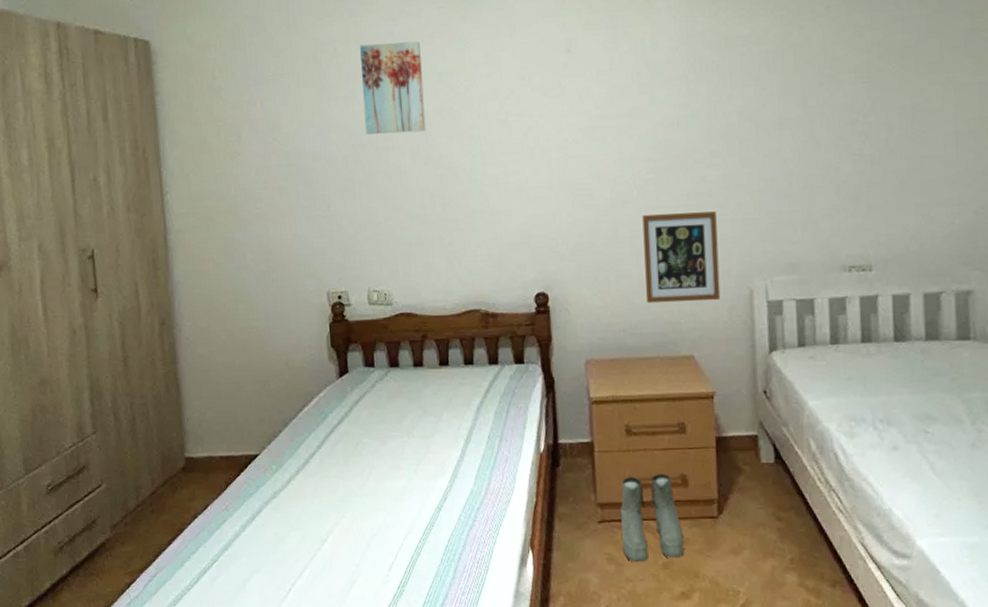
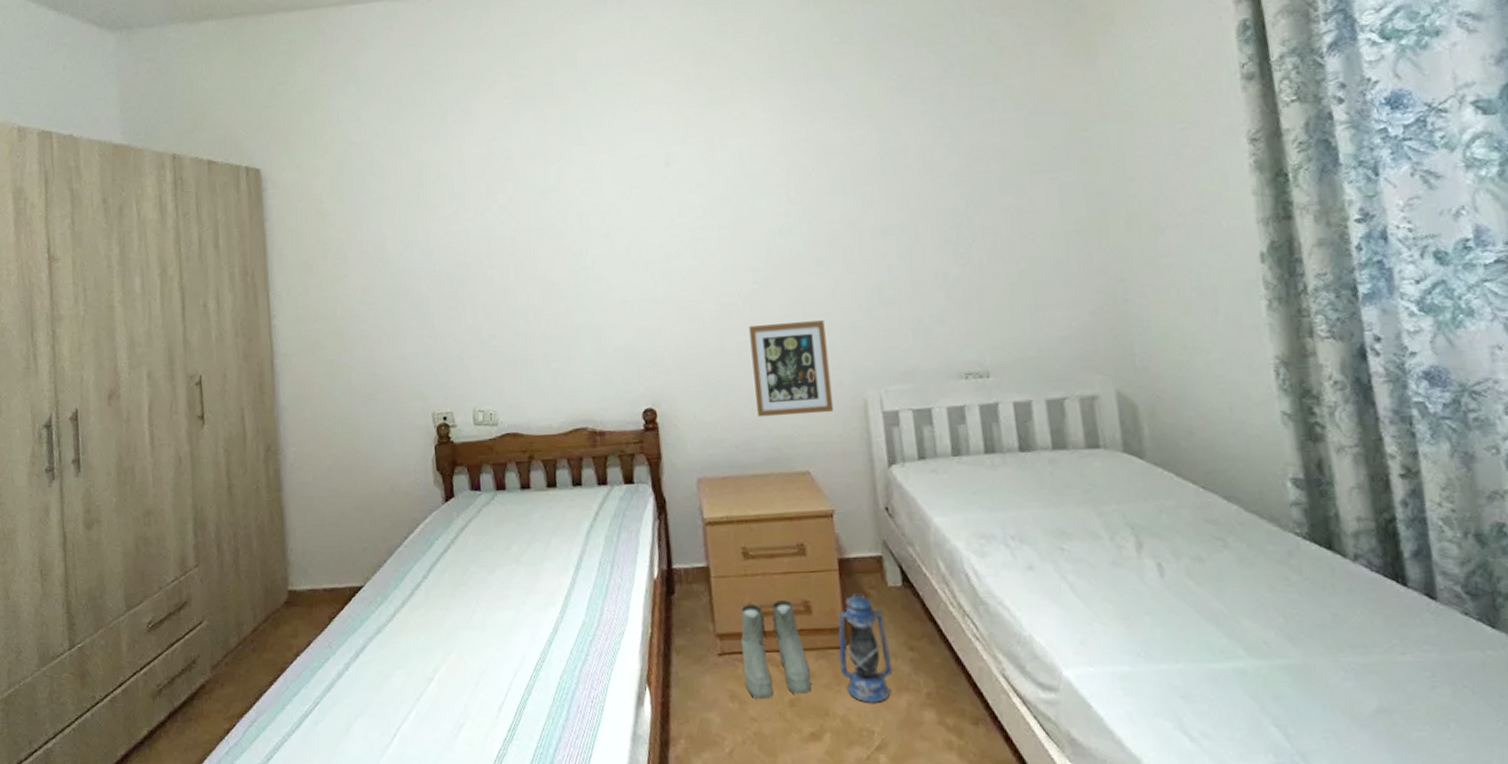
wall art: present [360,41,426,134] -> none [463,160,529,253]
lantern: none [711,467,761,566] -> present [836,592,893,703]

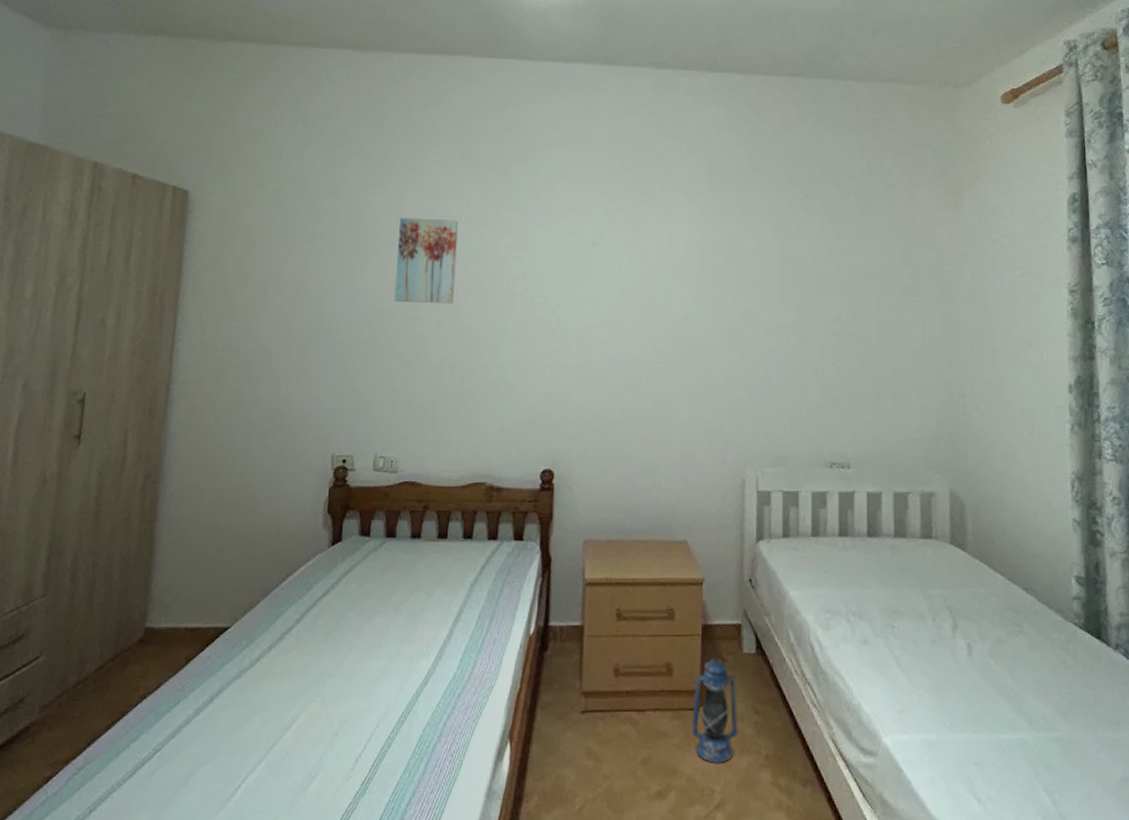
wall art: none [463,160,529,253] -> present [394,217,458,304]
boots: present [740,600,812,699] -> none [602,662,664,757]
picture frame: present [749,320,834,418] -> none [646,400,716,488]

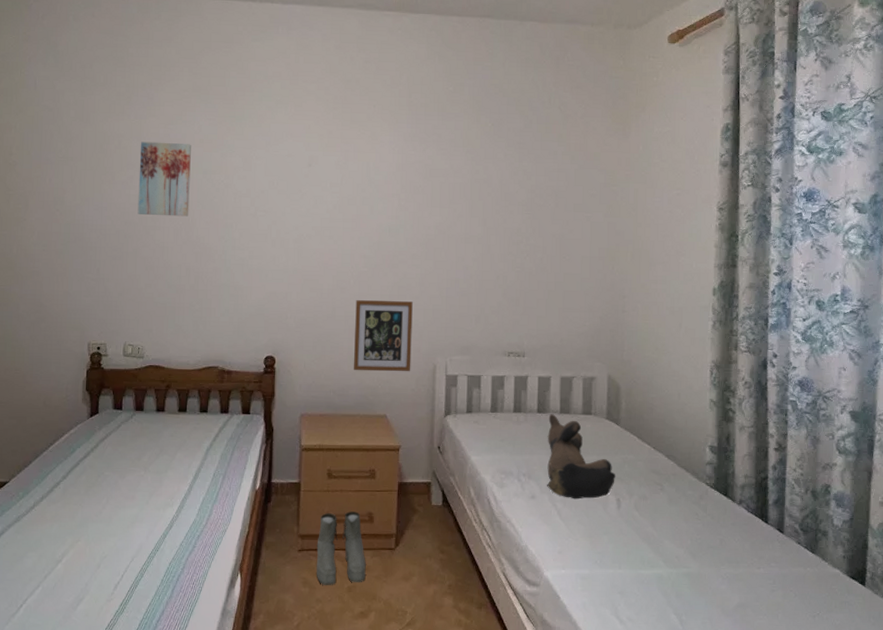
boots: none [602,662,664,757] -> present [316,511,366,585]
picture frame: none [646,400,716,488] -> present [353,299,413,372]
lantern: present [691,657,738,763] -> none [388,508,427,591]
teddy bear: none [880,538,964,645] -> present [547,414,615,499]

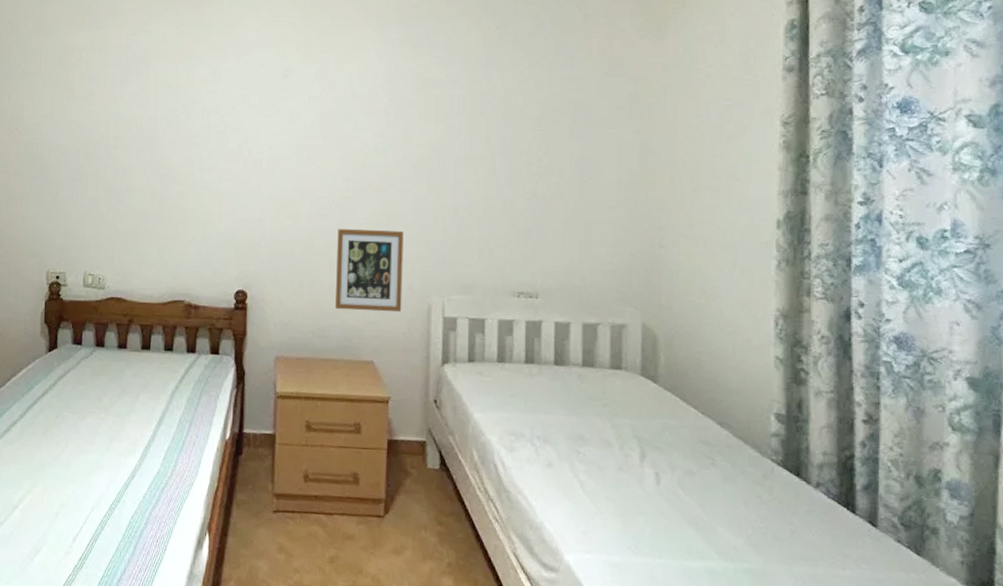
wall art: present [137,141,191,217] -> none [99,54,156,135]
boots: present [316,511,366,585] -> none [293,470,351,554]
teddy bear: present [547,414,615,499] -> none [566,367,653,471]

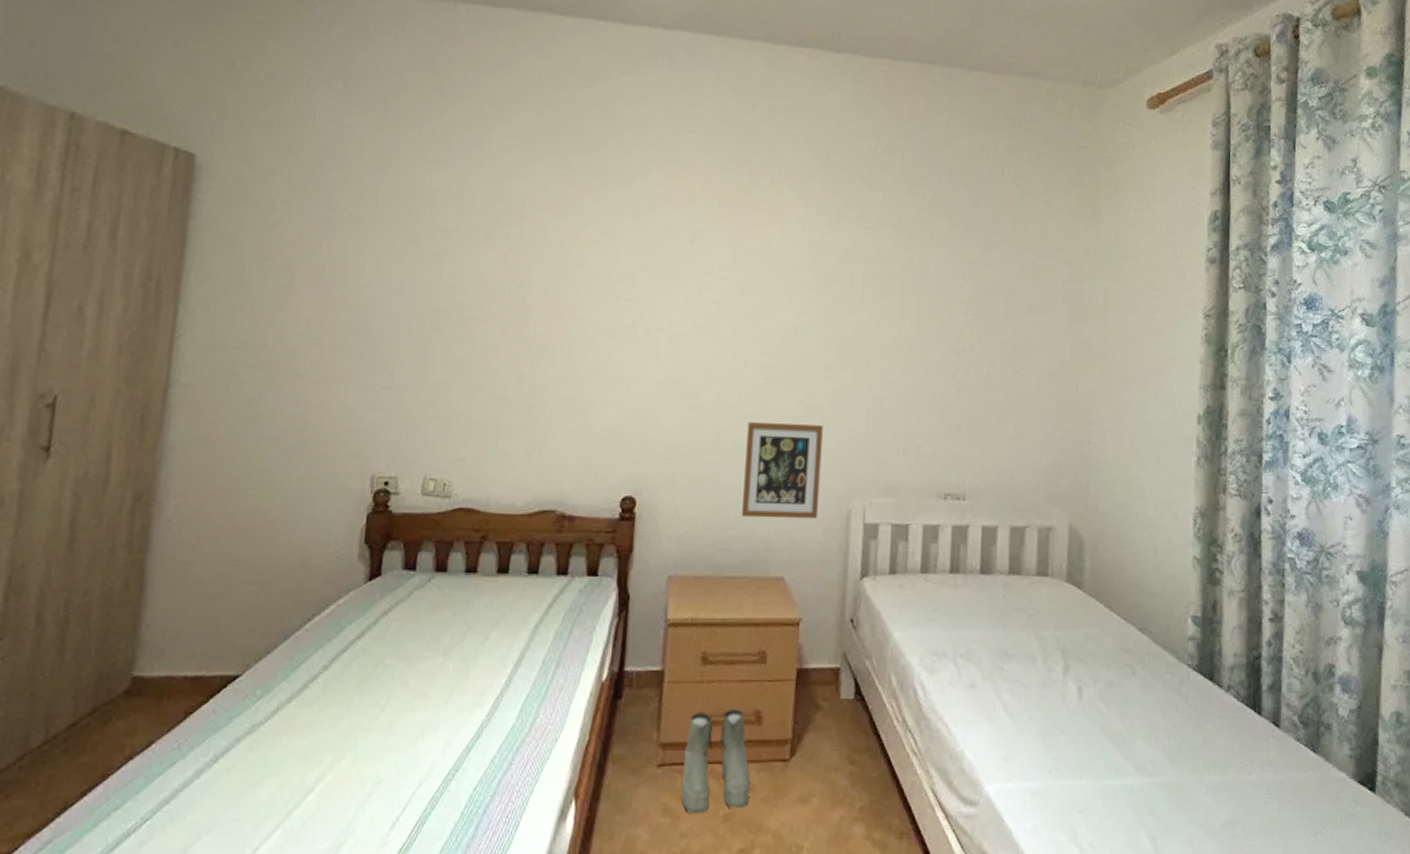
boots: none [293,470,351,554] -> present [681,709,750,813]

